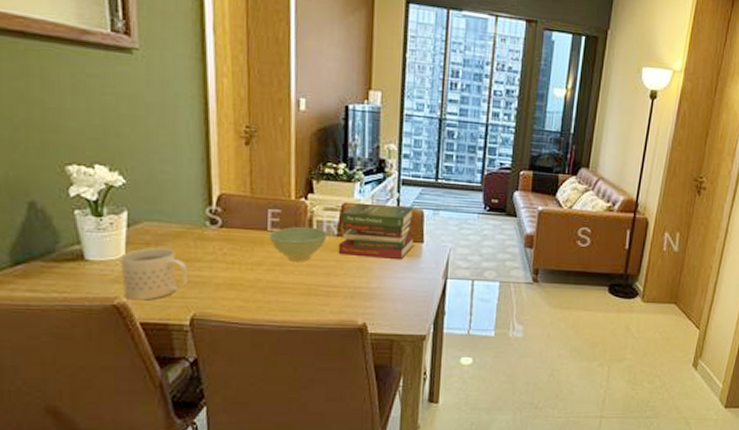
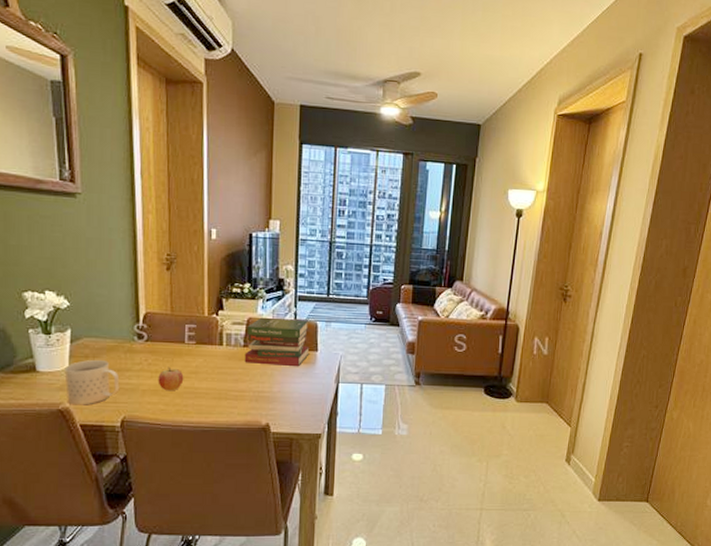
fruit: none [235,257,266,286] -> present [158,366,184,391]
bowl: present [269,226,328,262] -> none [186,339,235,370]

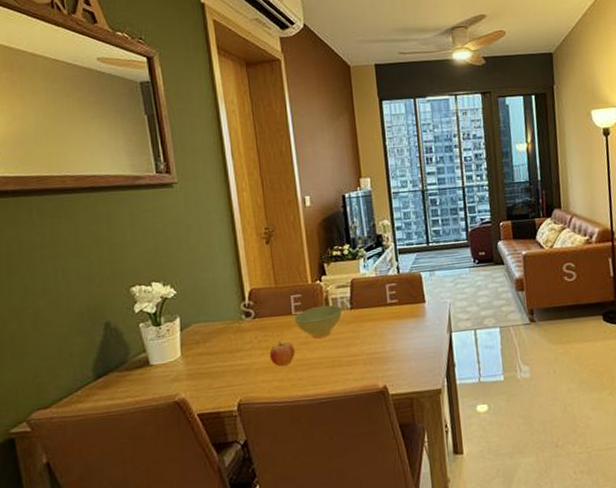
mug: present [64,359,120,405] -> none [177,343,233,395]
bowl: none [186,339,235,370] -> present [294,304,343,339]
books: present [244,318,310,367] -> none [351,272,418,326]

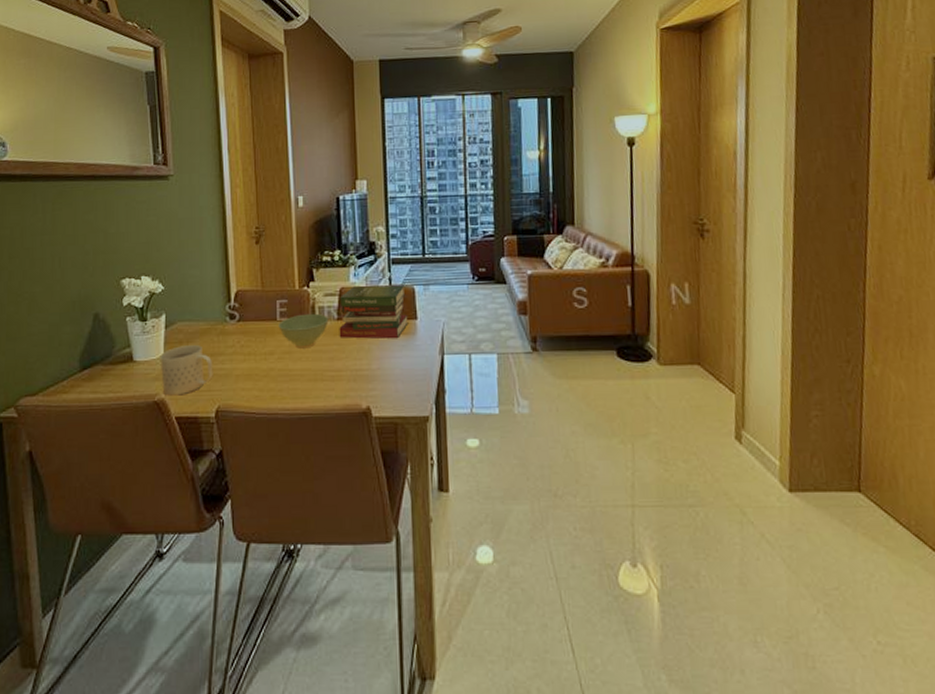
mug: none [177,343,233,395] -> present [160,344,213,396]
fruit: present [269,341,296,367] -> none [251,347,278,375]
books: none [351,272,418,326] -> present [339,285,408,339]

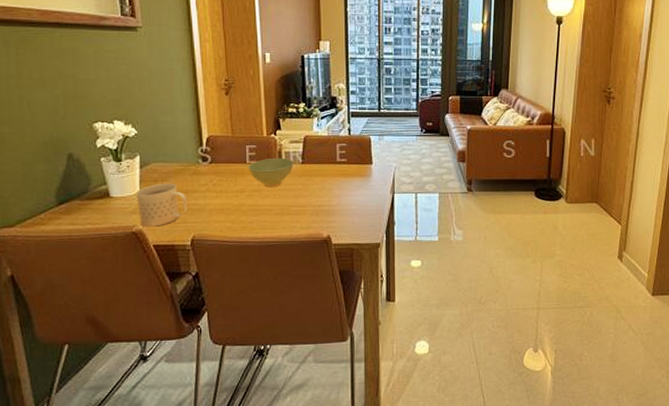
books: present [339,285,408,339] -> none [303,135,365,180]

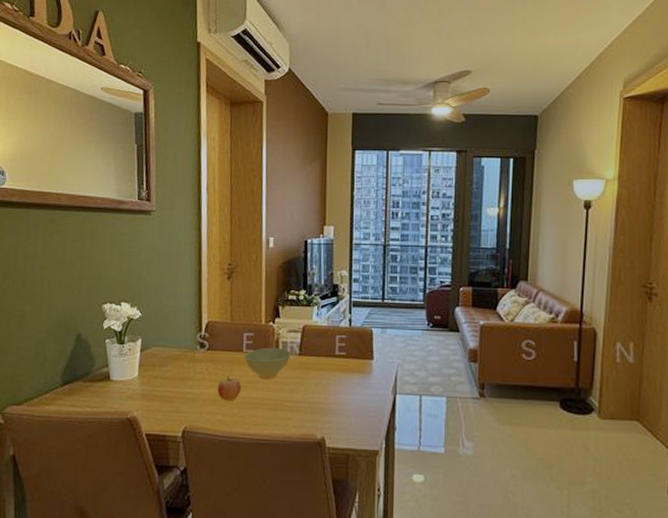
mug: present [136,182,188,227] -> none [134,368,183,415]
fruit: none [223,186,248,210] -> present [217,375,242,401]

